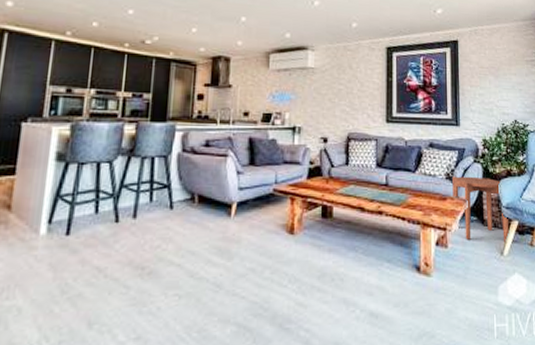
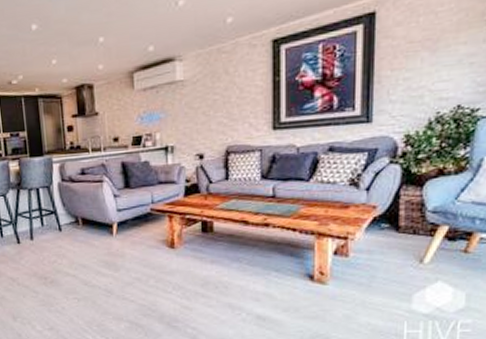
side table: present [452,176,509,243] -> none [358,179,436,251]

